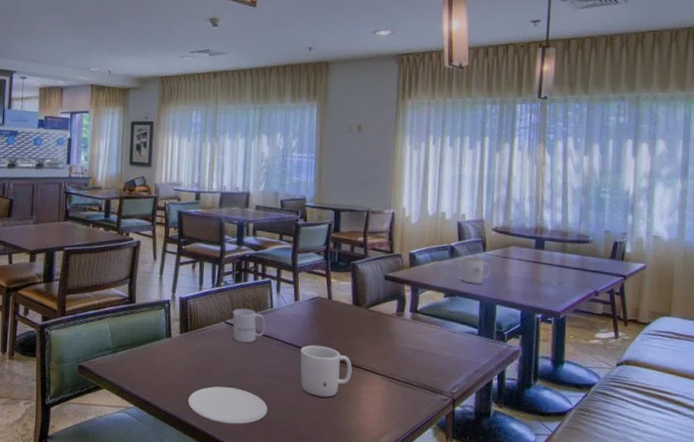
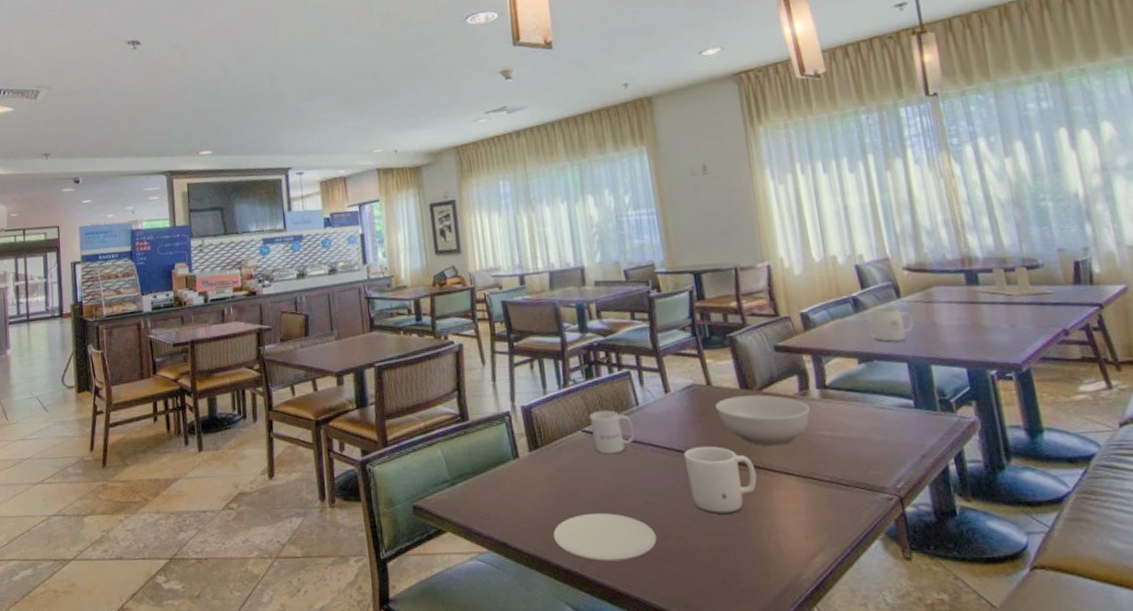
bowl: none [332,310,402,352] -> present [715,395,810,446]
napkin holder: none [540,239,597,264] -> present [976,266,1056,296]

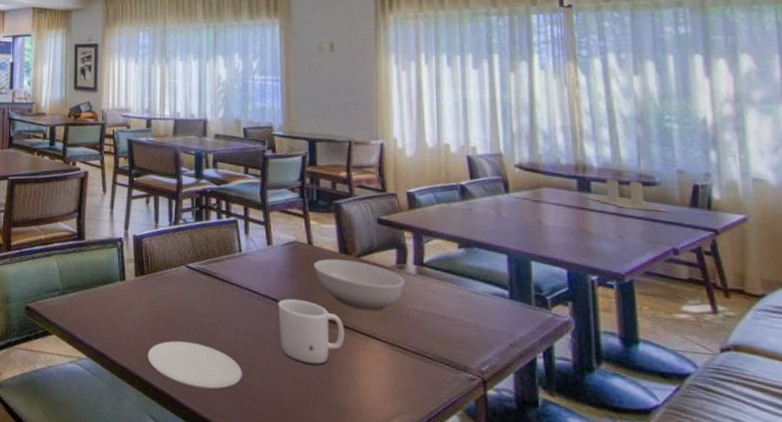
mug: present [589,410,635,455] -> none [194,251,235,293]
mug: present [869,306,915,342] -> none [475,198,520,234]

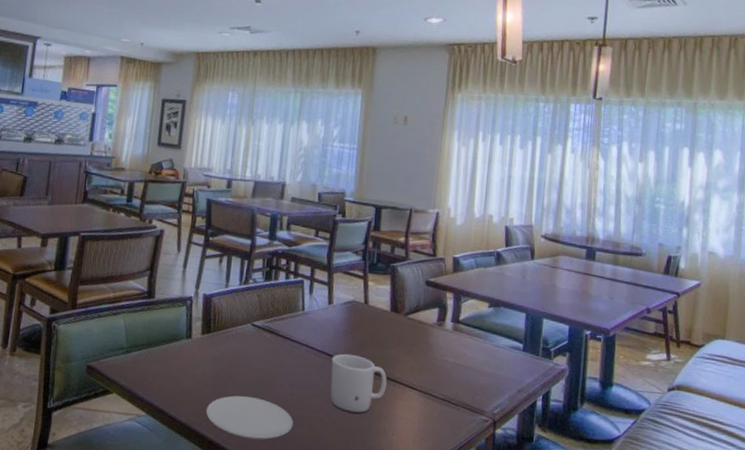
bowl: present [314,258,405,312] -> none [367,316,442,364]
napkin holder: present [586,179,670,213] -> none [591,249,649,279]

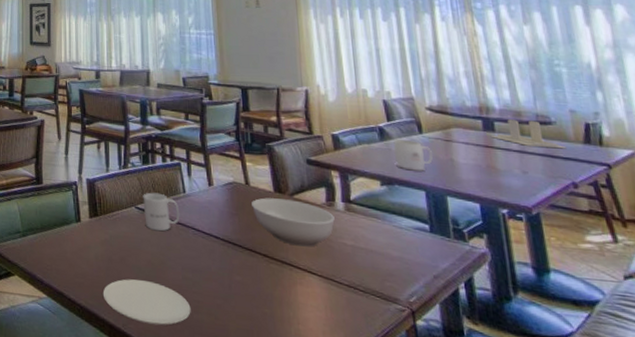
mug: none [259,309,296,349] -> present [143,192,180,232]
mug: present [330,353,387,413] -> none [220,236,283,300]
bowl: none [367,316,442,364] -> present [252,197,335,247]
mug: none [504,263,539,295] -> present [393,138,434,171]
napkin holder: none [591,249,649,279] -> present [491,119,567,149]

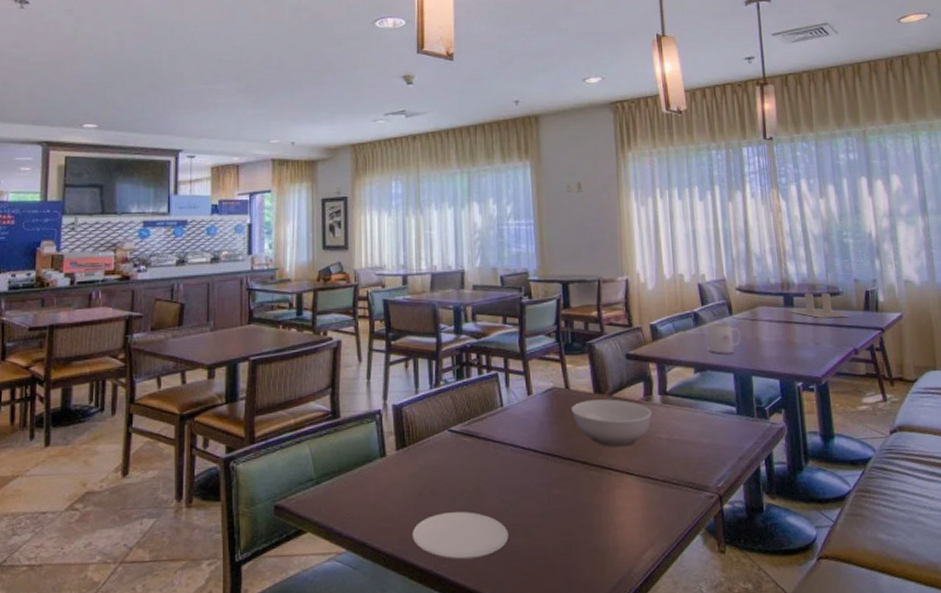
mug: present [143,192,180,232] -> none [456,410,497,454]

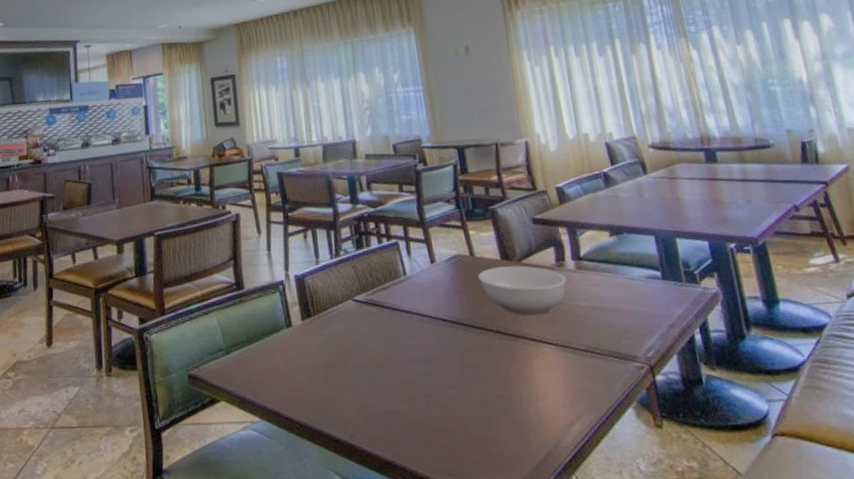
plate: present [411,511,509,560] -> none [323,382,423,431]
mug: present [706,322,742,354] -> none [619,182,660,216]
napkin holder: present [791,292,851,318] -> none [714,145,786,173]

